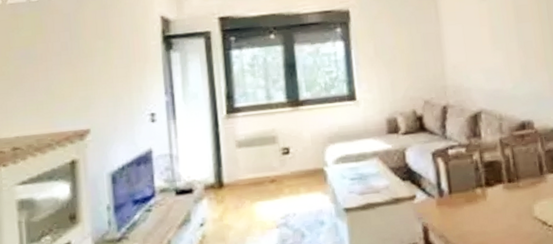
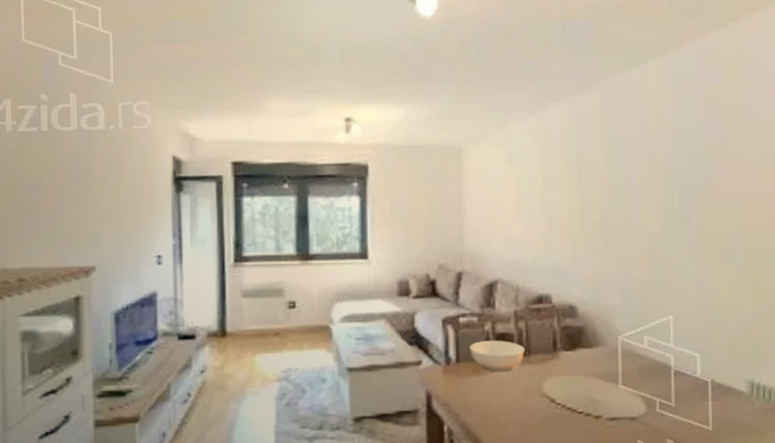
bowl: none [460,168,513,200] -> present [470,340,525,372]

